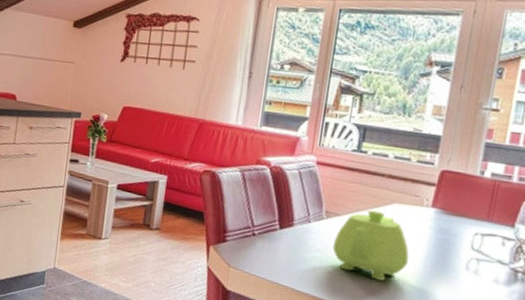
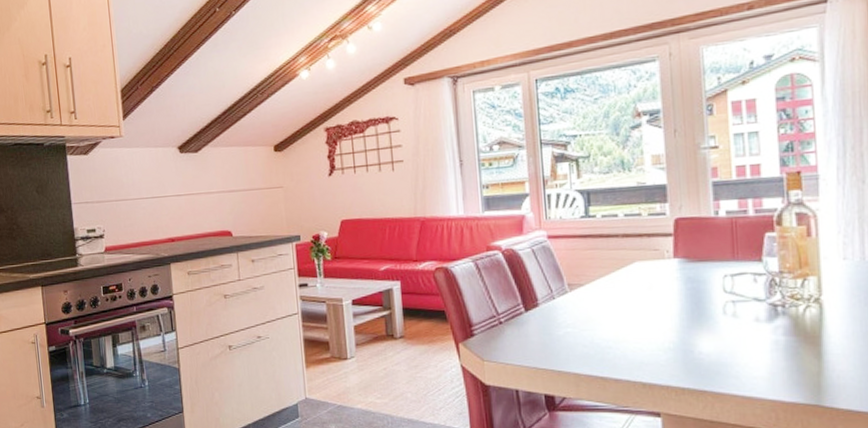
teapot: present [332,210,409,281] -> none [582,272,664,344]

